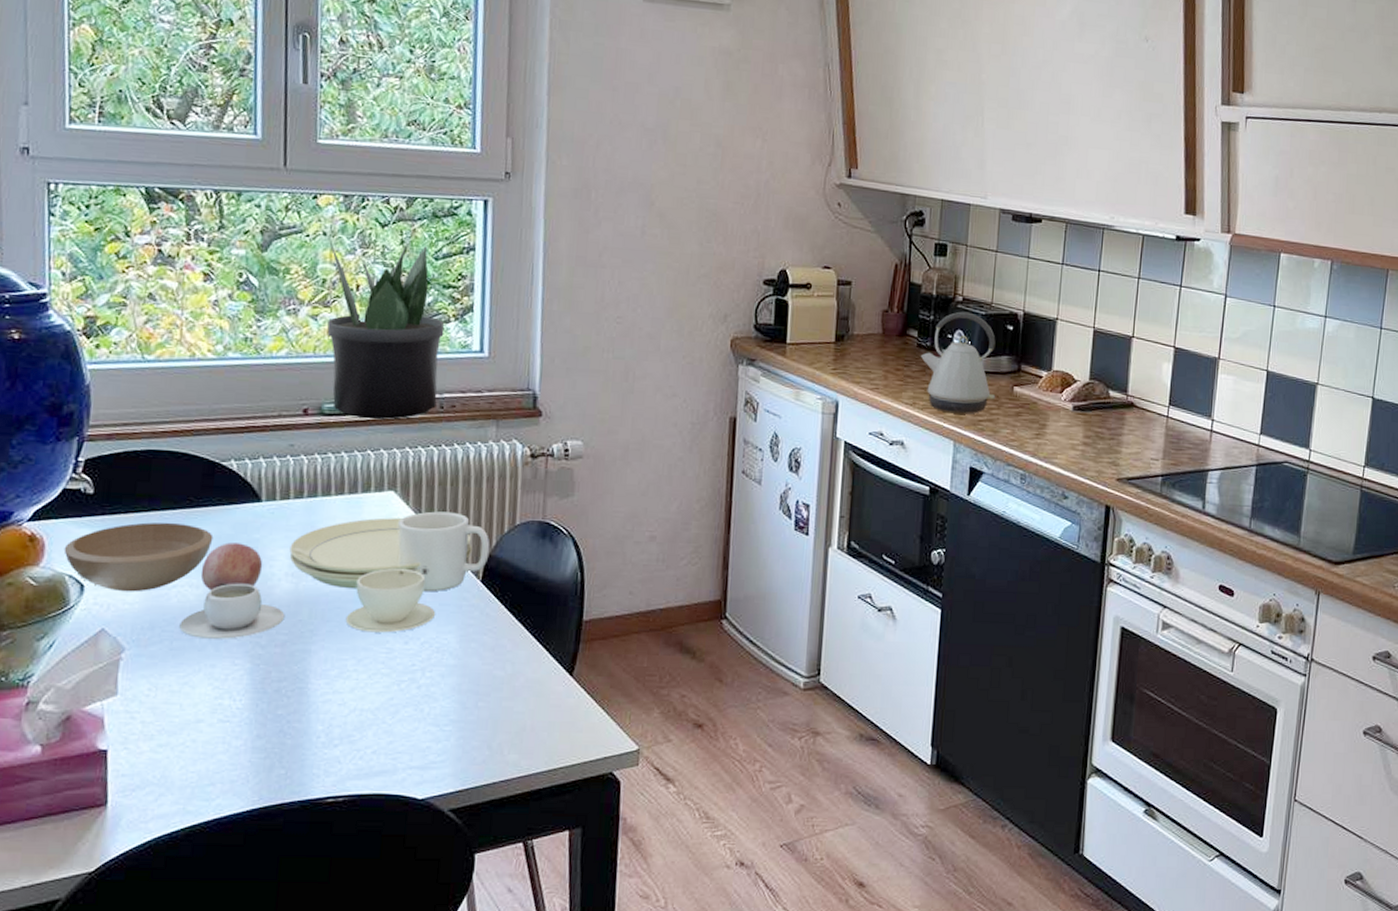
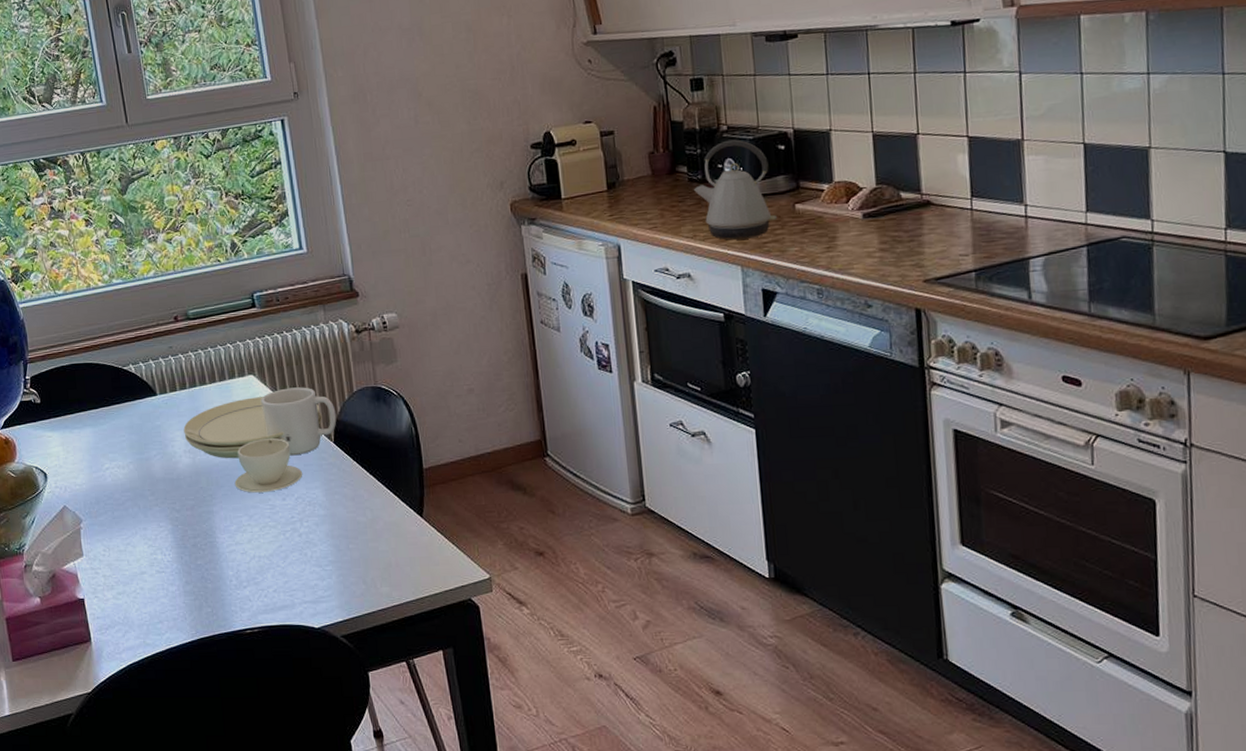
bowl: present [63,522,214,592] -> none [28,419,128,476]
teacup: present [179,583,285,639] -> none [116,461,190,508]
fruit: present [200,542,263,591] -> none [123,430,167,470]
planter: present [327,240,445,420] -> none [169,168,273,318]

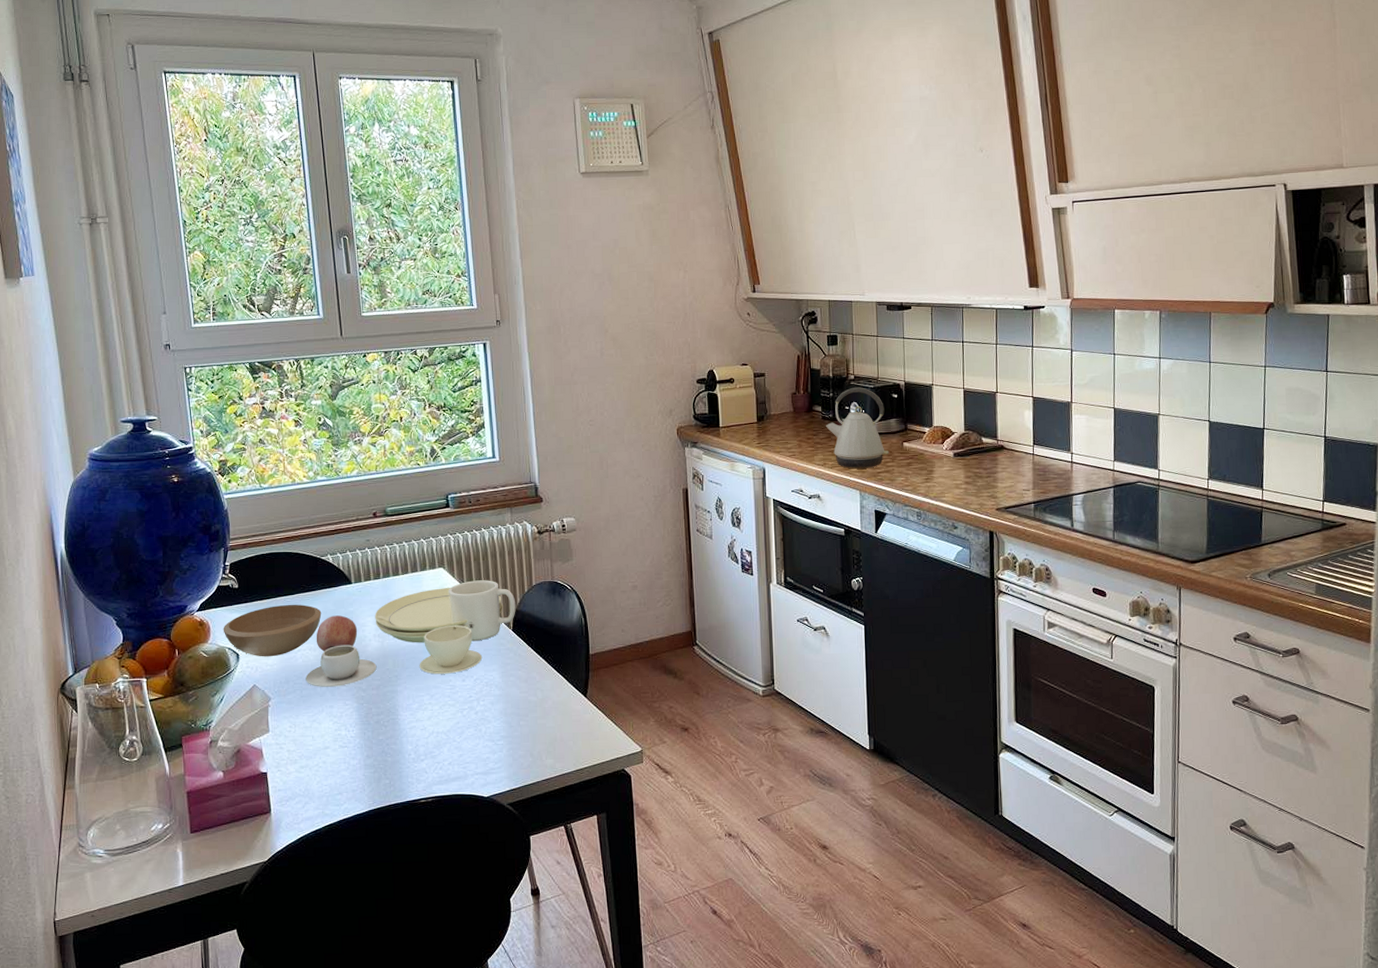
bowl: none [28,419,128,476] -> present [223,604,322,657]
teacup: none [116,461,190,508] -> present [306,644,377,687]
fruit: none [123,430,167,470] -> present [316,615,358,652]

